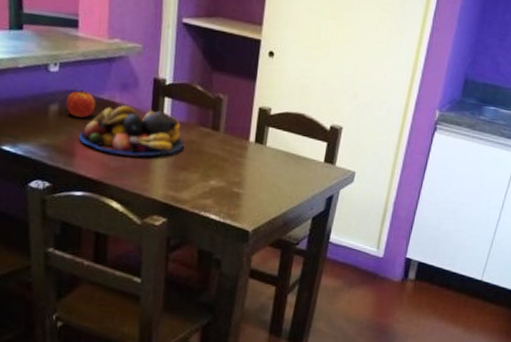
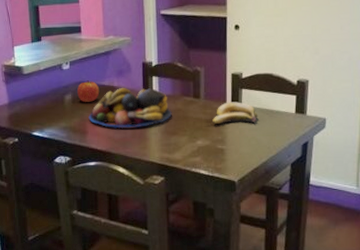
banana: none [229,140,283,168] -> present [211,102,258,124]

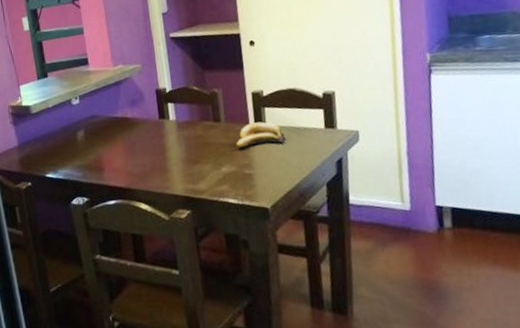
apple: present [77,80,100,102] -> none [89,114,113,137]
fruit bowl: present [88,88,172,129] -> none [104,116,192,163]

